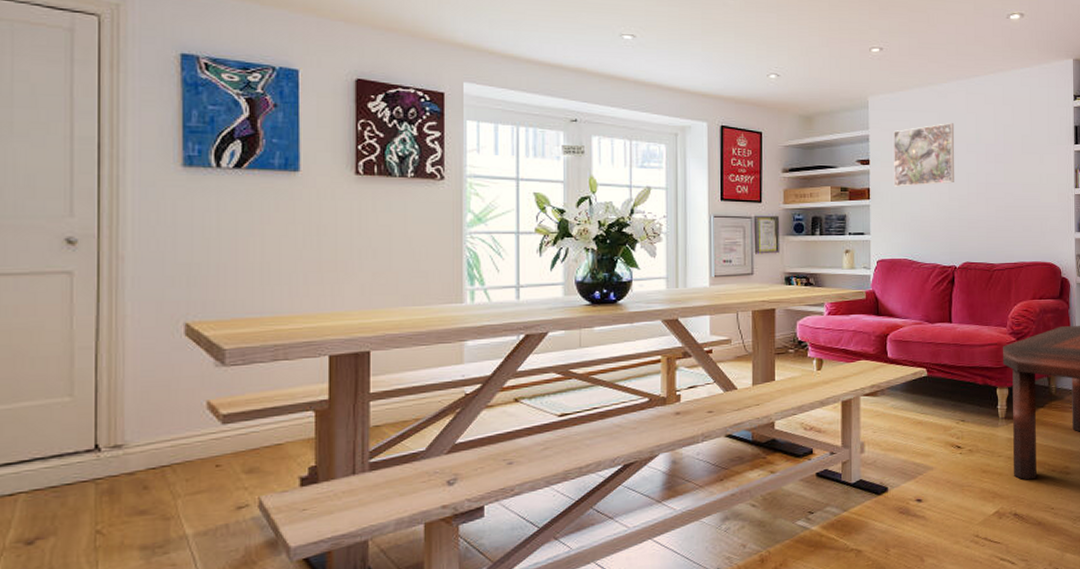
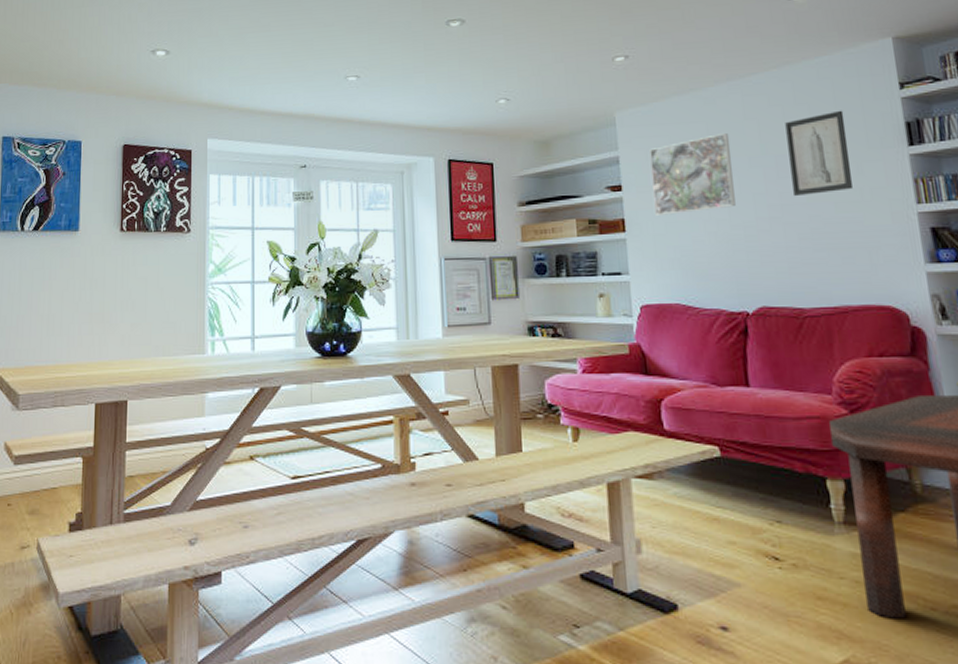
wall art: none [995,112,1036,178] -> present [785,110,853,197]

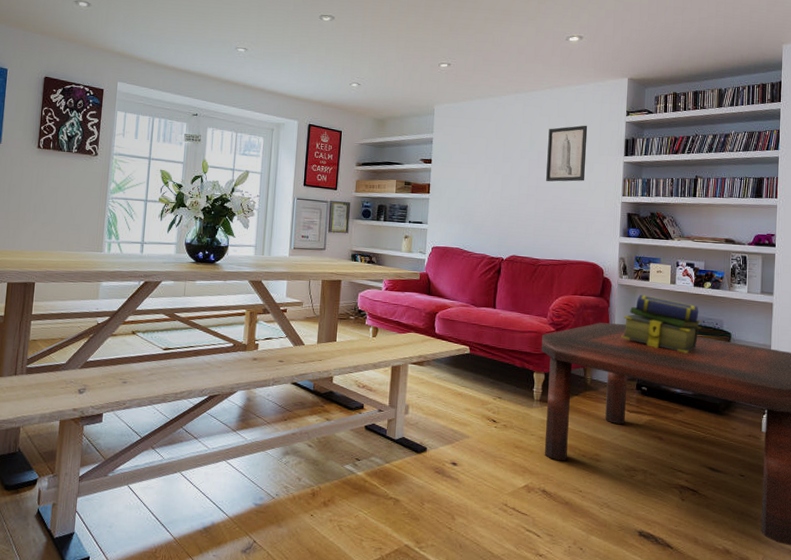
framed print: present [649,133,736,215] -> none [452,131,511,185]

